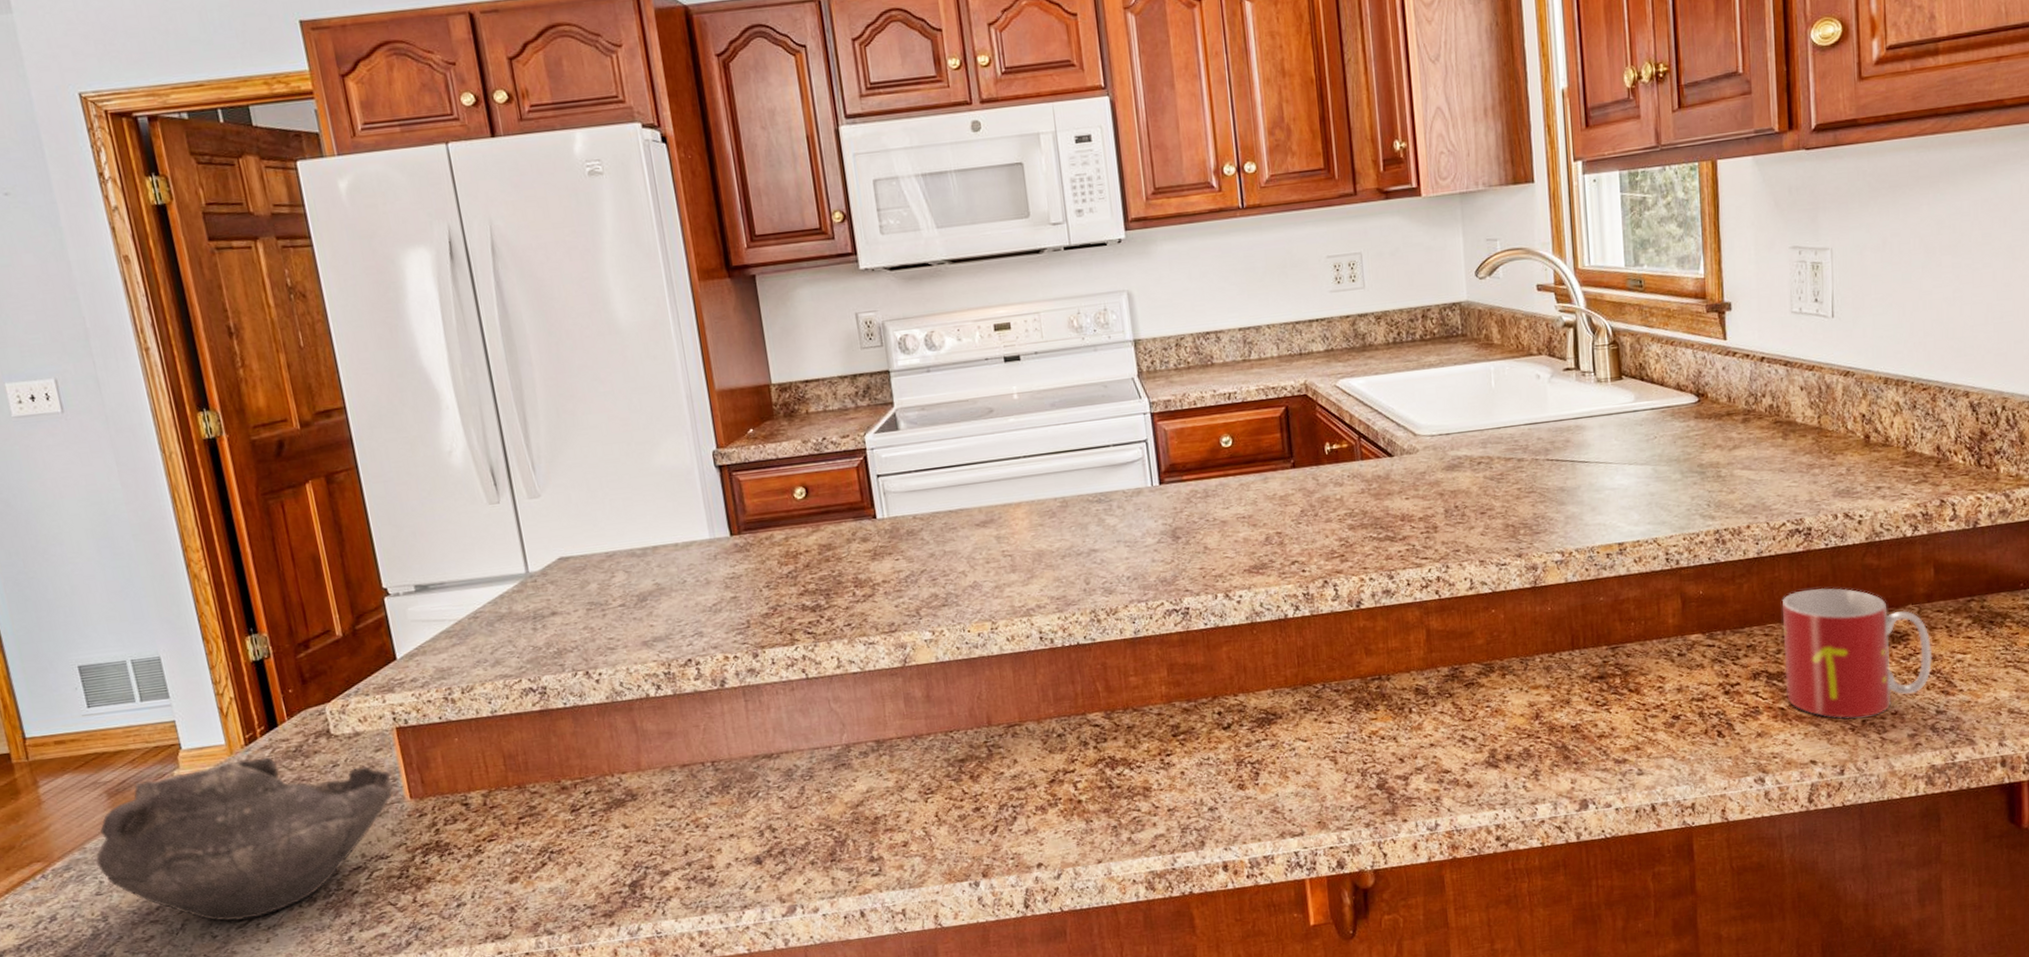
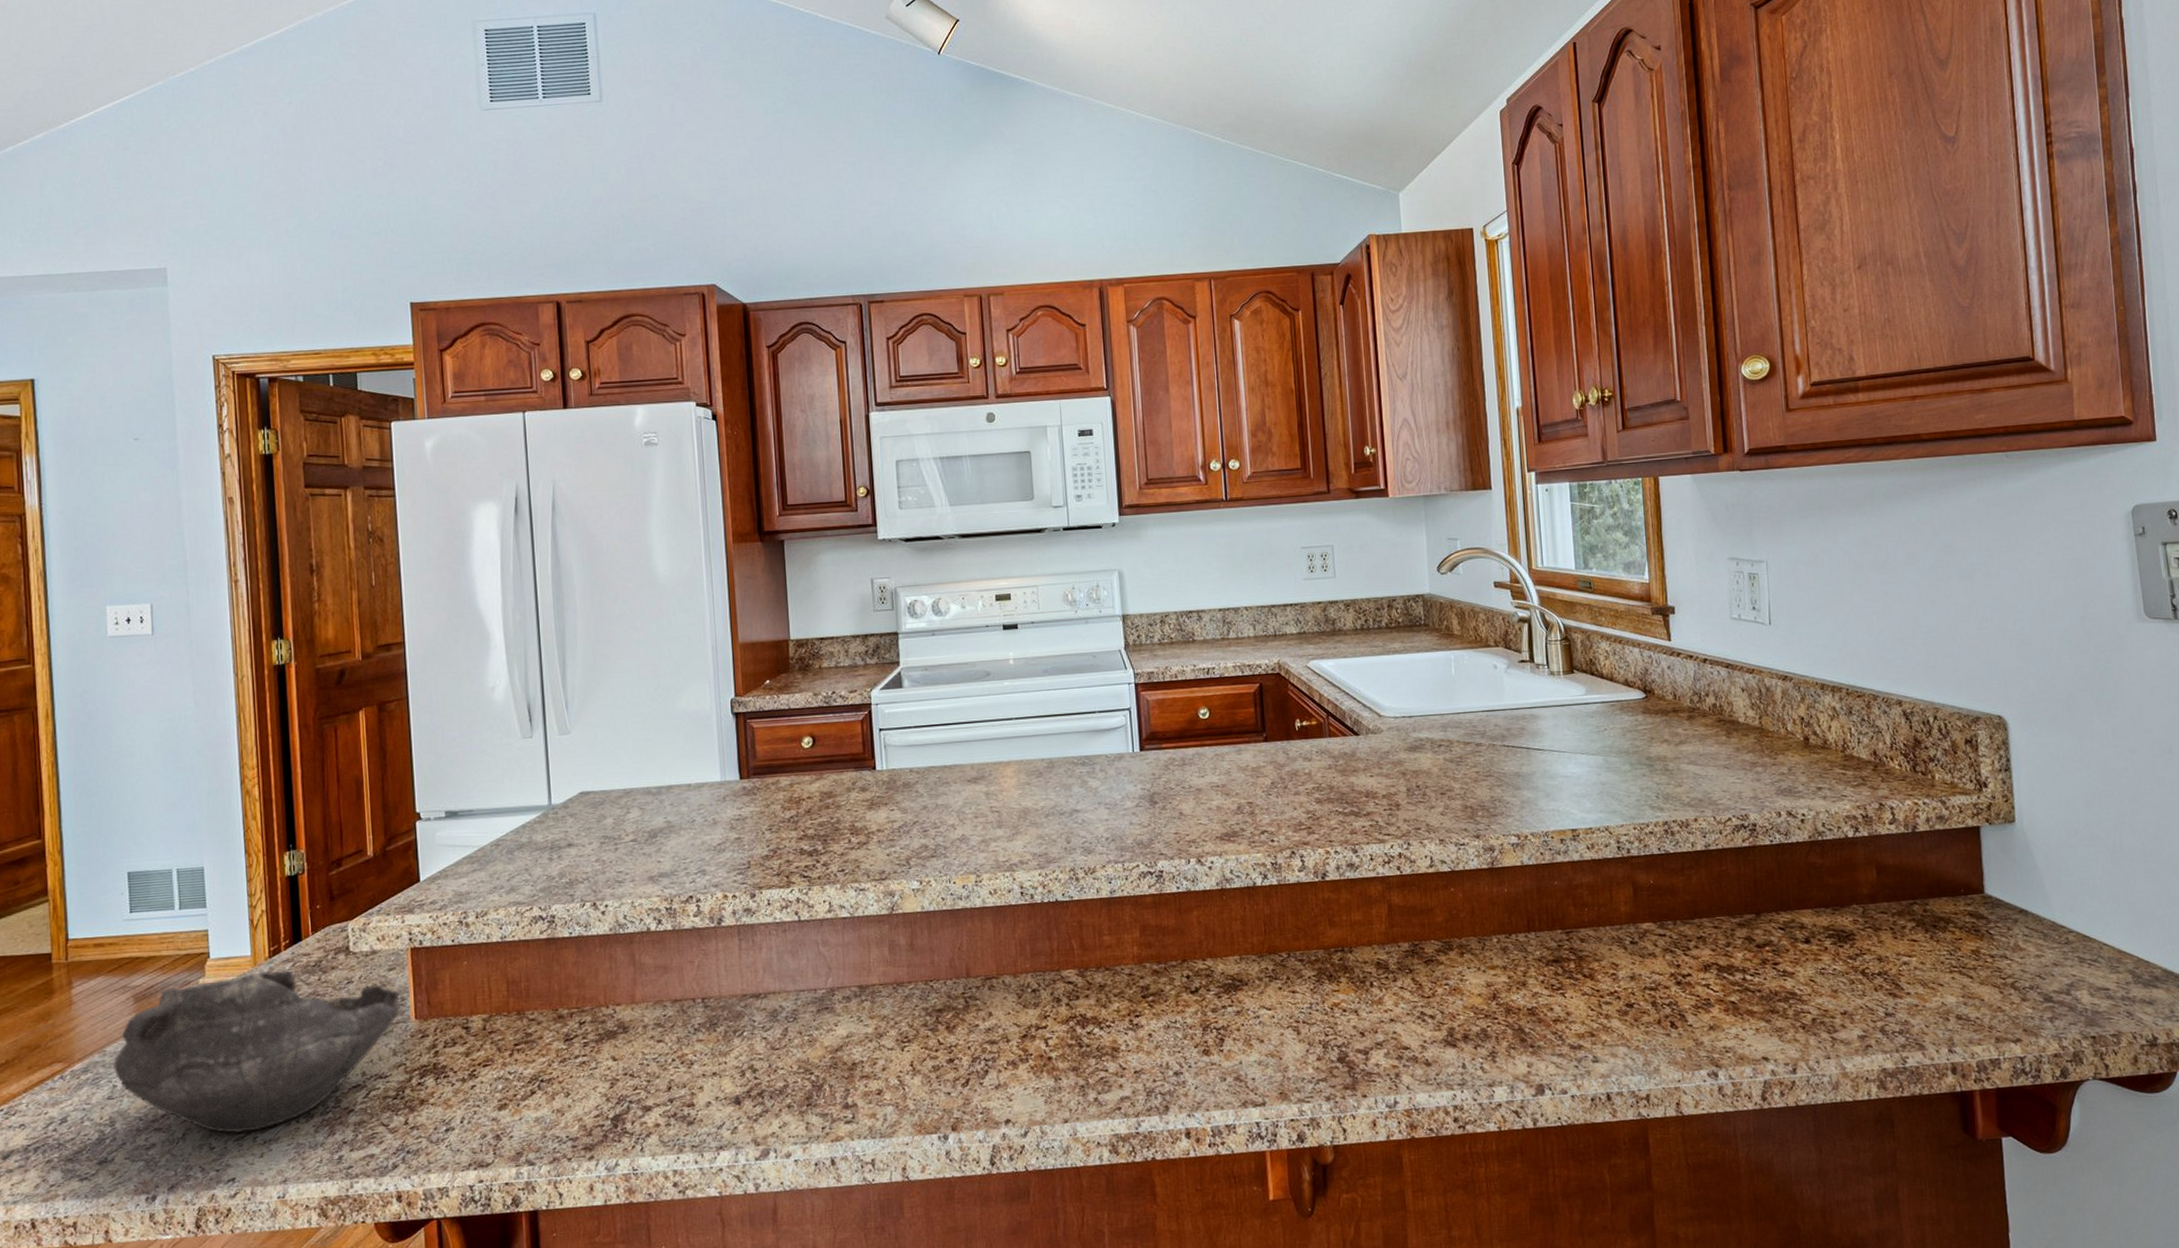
mug: present [1782,588,1933,719] -> none [1730,884,1879,1016]

